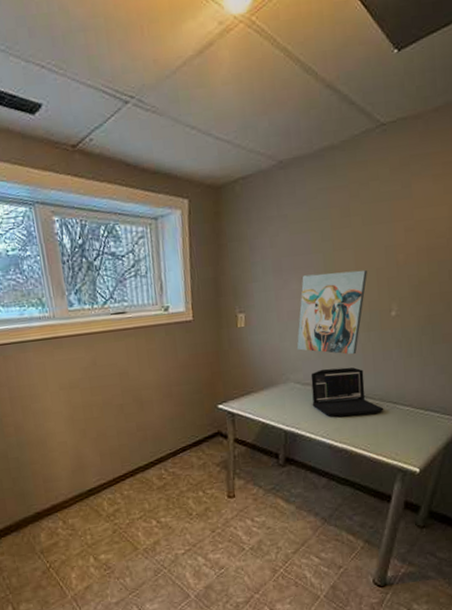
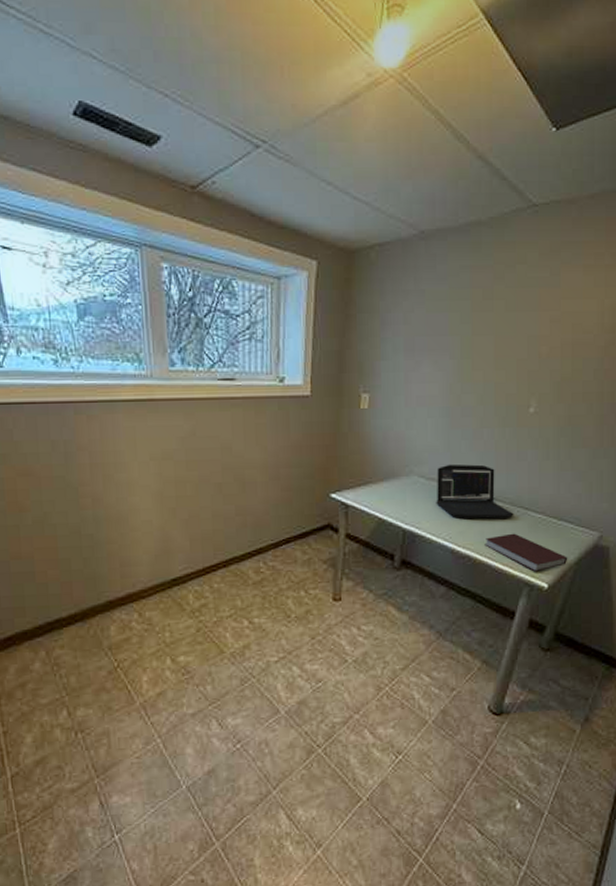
wall art: present [296,269,367,355] -> none [424,358,507,451]
notebook: none [359,425,437,459] -> present [484,533,568,572]

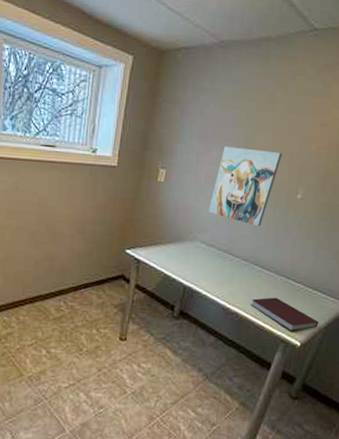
wall art: none [424,358,507,451] -> present [208,146,282,227]
laptop: present [436,464,514,519] -> none [213,234,278,284]

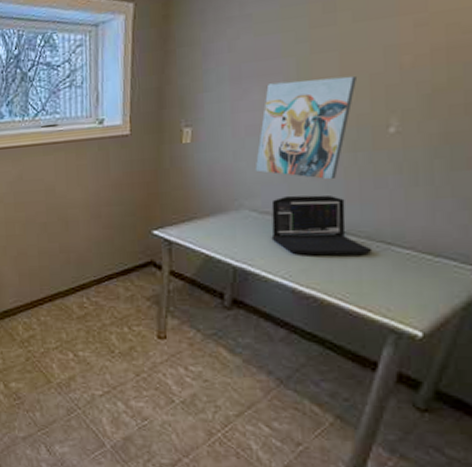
laptop: none [213,234,278,284] -> present [271,195,373,256]
notebook: present [250,297,319,332] -> none [334,271,451,317]

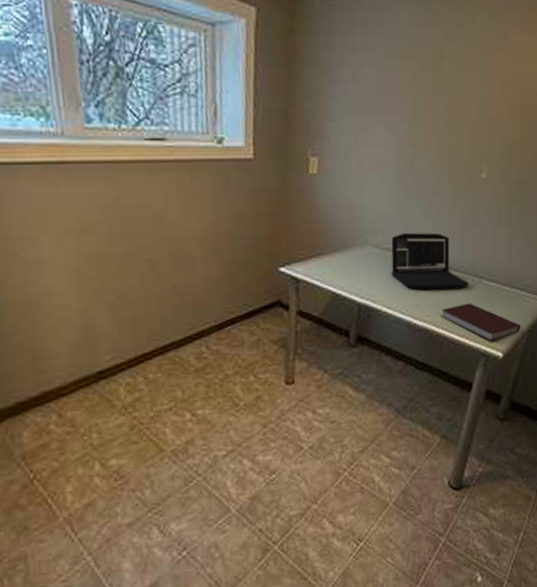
wall art: present [255,75,356,180] -> none [377,120,459,219]
notebook: none [334,271,451,317] -> present [441,303,521,342]

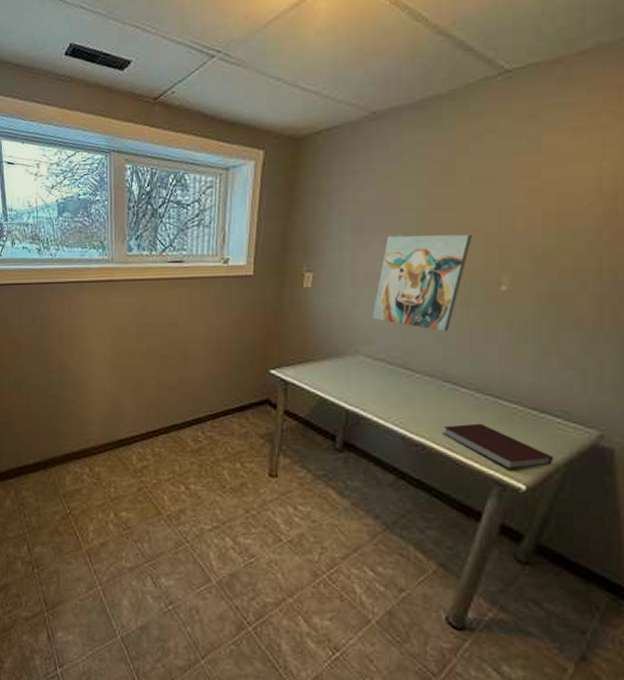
wall art: none [377,120,459,219] -> present [371,234,472,332]
laptop: present [391,232,469,290] -> none [384,344,481,406]

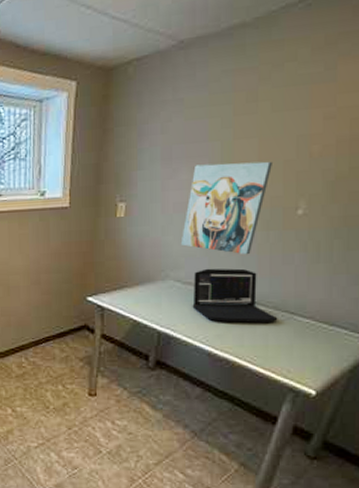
laptop: none [384,344,481,406] -> present [192,268,278,323]
notebook: present [443,423,554,470] -> none [244,338,341,378]

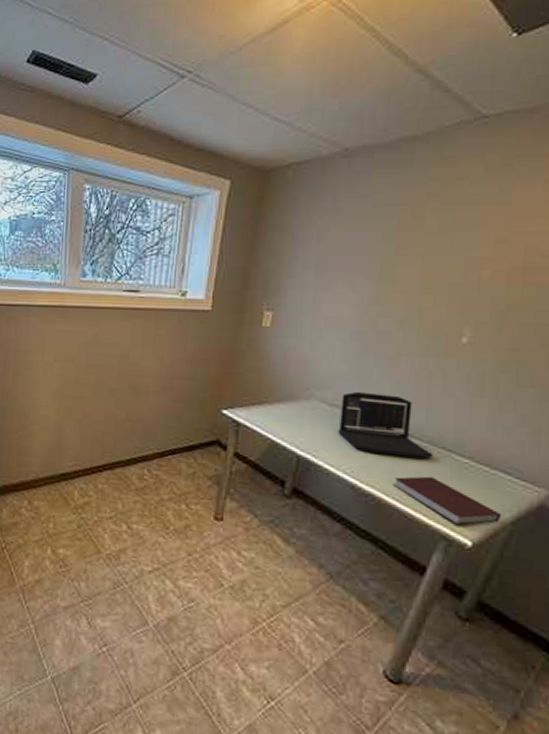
wall art: present [180,161,272,255] -> none [329,279,436,381]
notebook: none [244,338,341,378] -> present [393,476,502,526]

